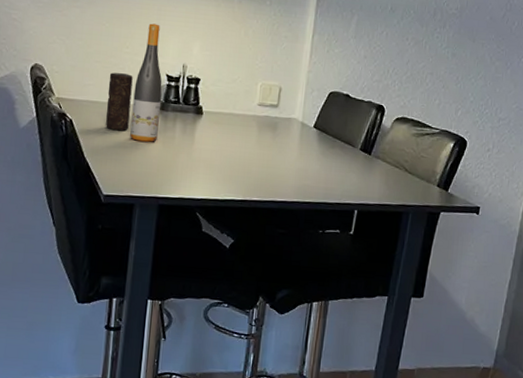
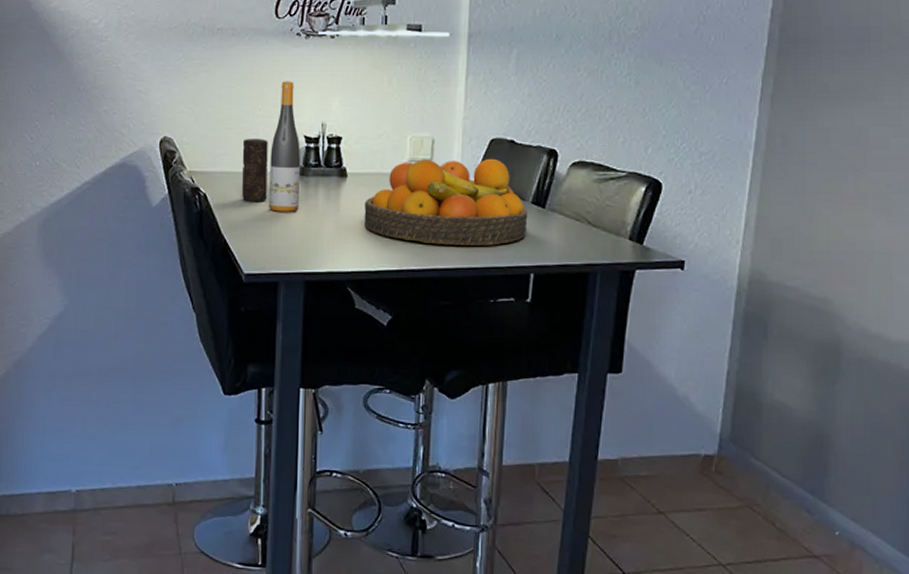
fruit bowl: none [215,104,356,184] -> present [364,158,528,246]

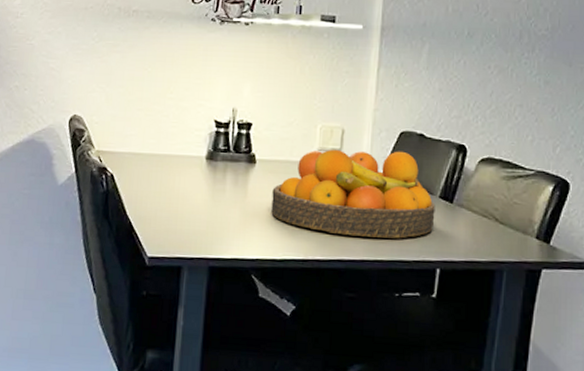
candle: present [241,139,268,201] -> none [149,121,178,184]
wine bottle: present [269,81,300,212] -> none [176,65,210,196]

